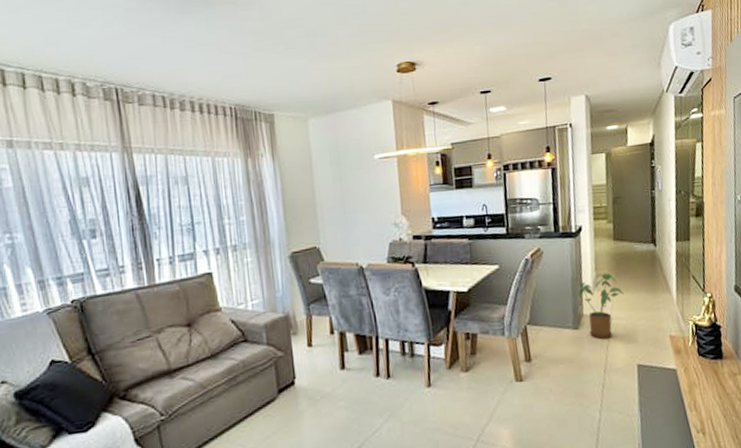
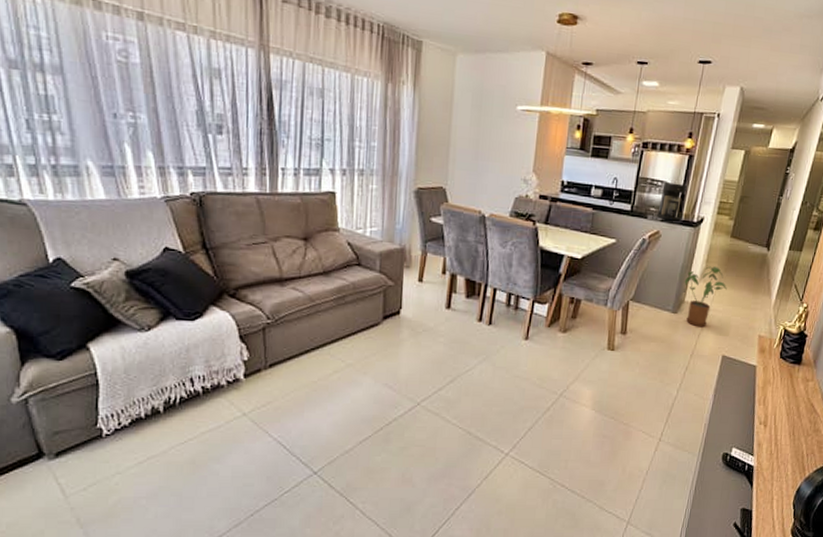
coffee maker: none [533,197,559,236] -> present [657,182,687,222]

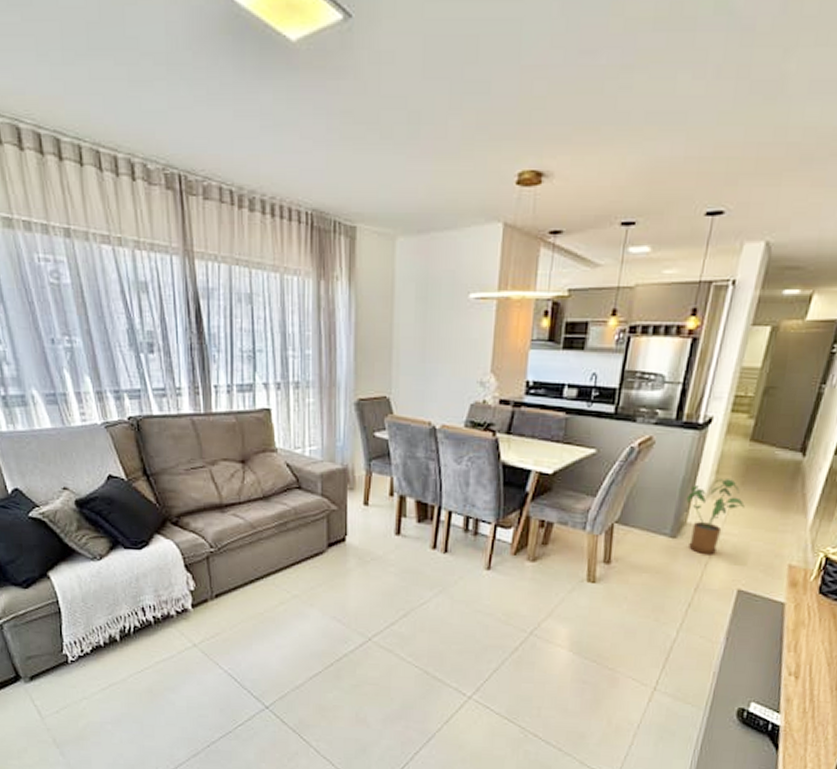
coffee maker: present [657,182,687,222] -> none [649,375,689,424]

